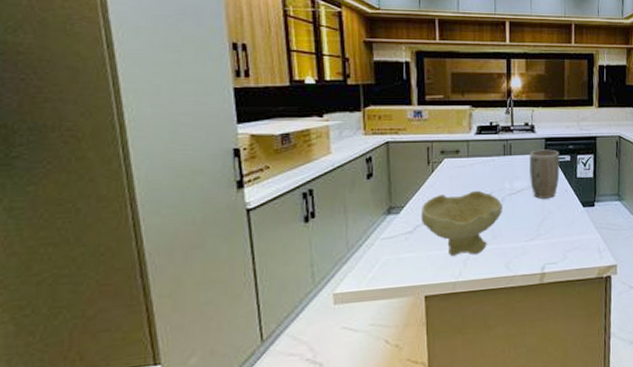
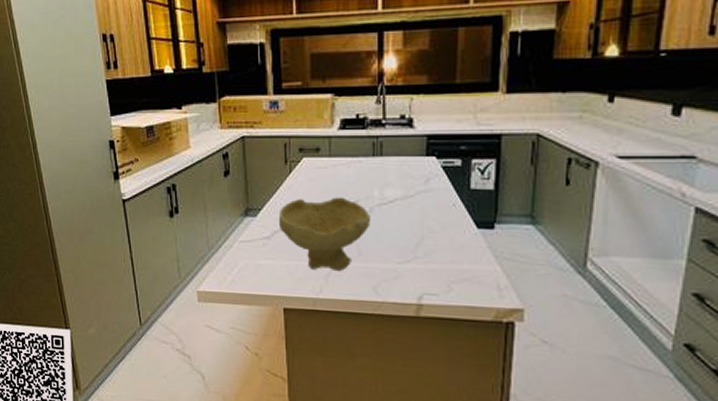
plant pot: present [529,149,560,199] -> none [406,150,446,213]

